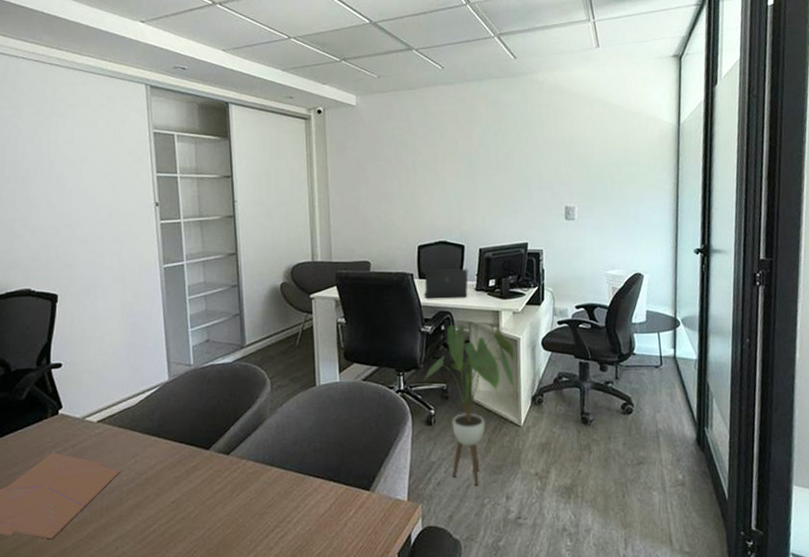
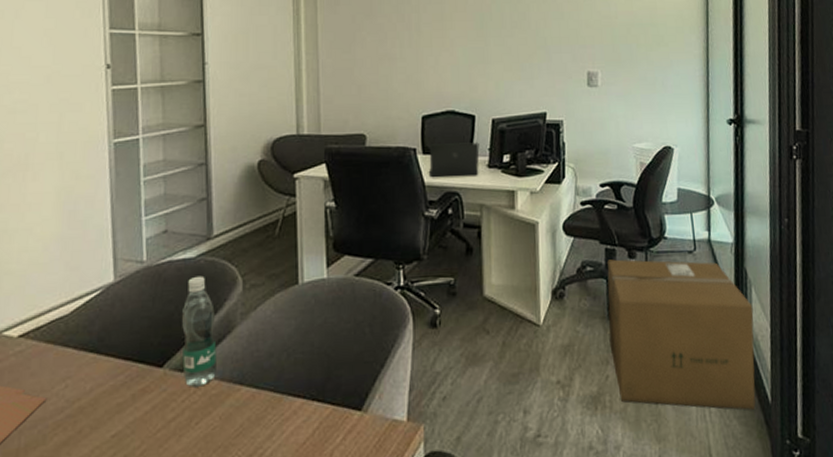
bottle: none [222,377,252,466] -> present [181,276,217,387]
house plant: present [423,324,516,487] -> none [427,206,534,400]
box: none [581,371,714,505] -> present [607,259,756,410]

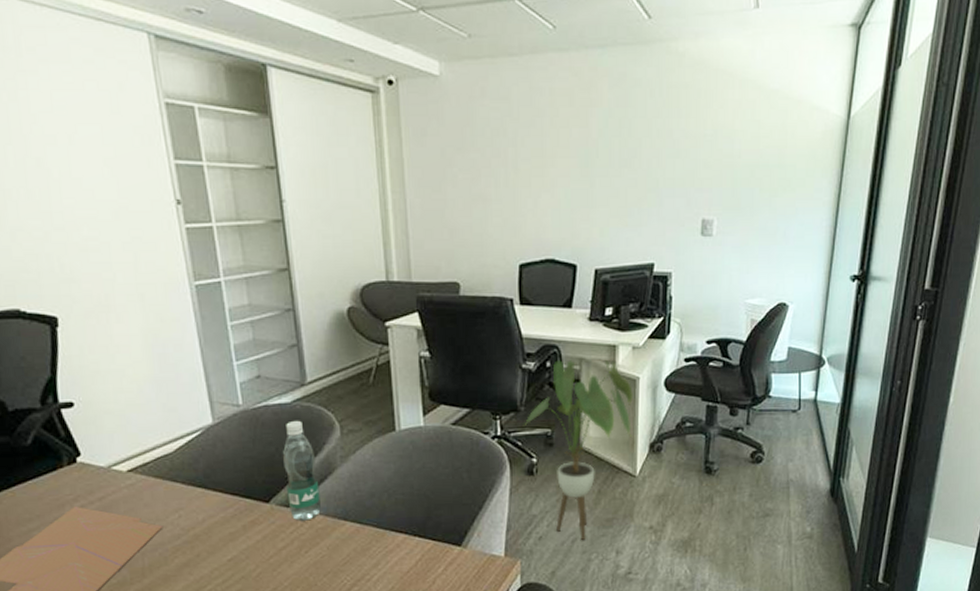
house plant: none [427,206,534,400] -> present [524,360,633,541]
laptop: present [429,142,480,177] -> none [527,293,581,329]
box: present [607,259,756,410] -> none [704,416,851,558]

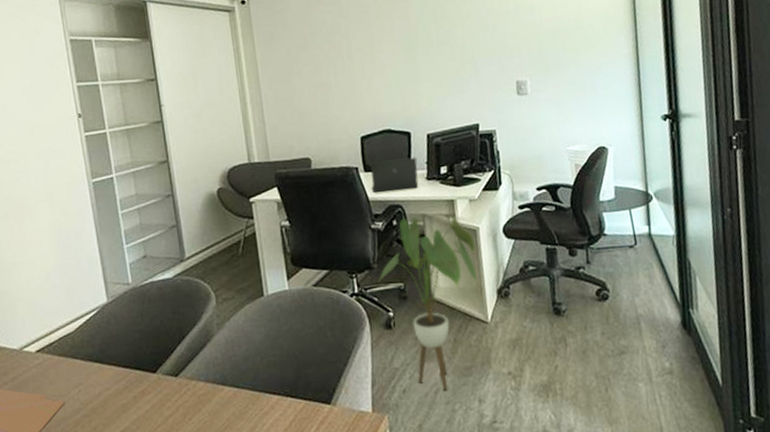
bottle: present [282,420,321,521] -> none [166,293,202,389]
laptop: none [527,293,581,329] -> present [370,157,419,192]

